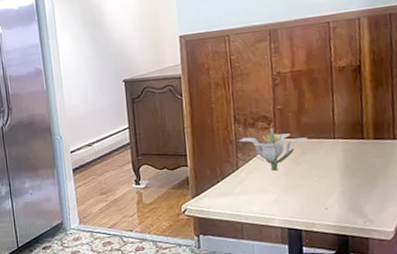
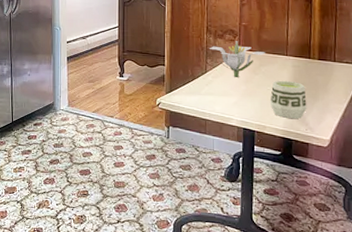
cup: none [317,167,364,212] -> present [269,80,307,119]

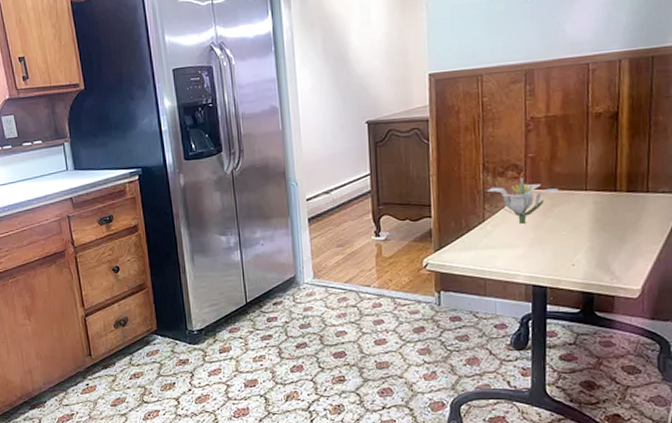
cup: present [269,80,307,119] -> none [564,221,612,269]

